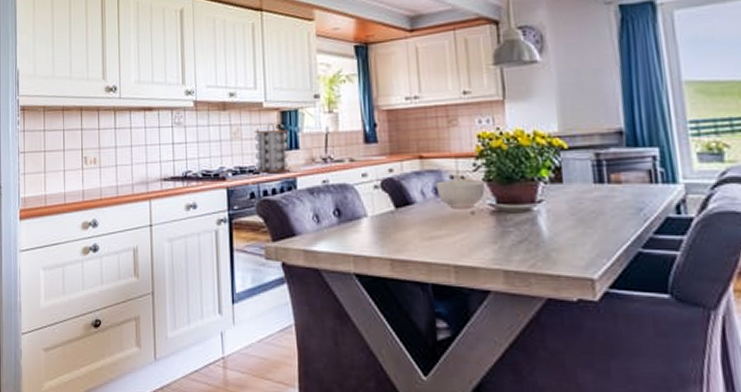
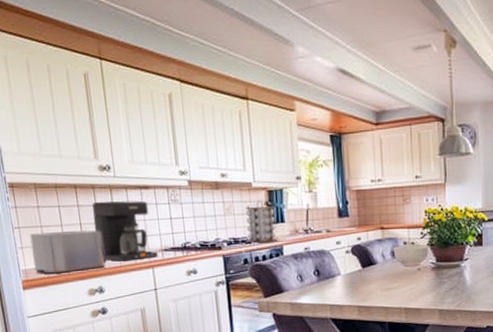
toaster: none [33,155,103,204] -> present [29,229,107,275]
coffee maker: none [95,123,156,192] -> present [92,200,158,262]

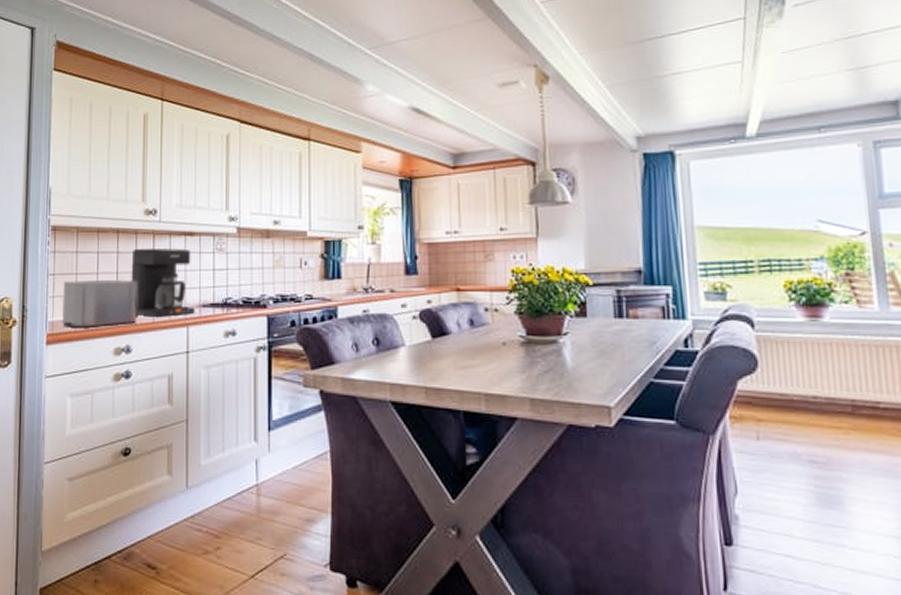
spice rack: present [245,201,277,244] -> none [296,252,332,302]
bowl: present [393,245,428,267] -> none [471,312,516,340]

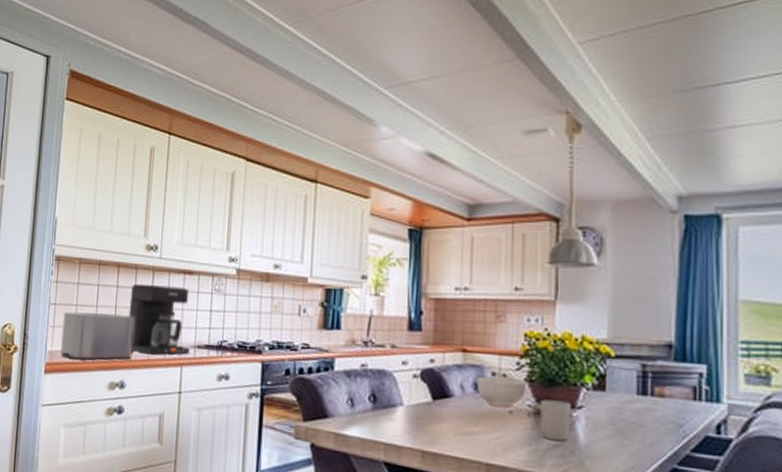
bowl: none [471,312,516,340] -> present [476,376,526,408]
mug: none [521,329,558,365] -> present [530,399,571,440]

